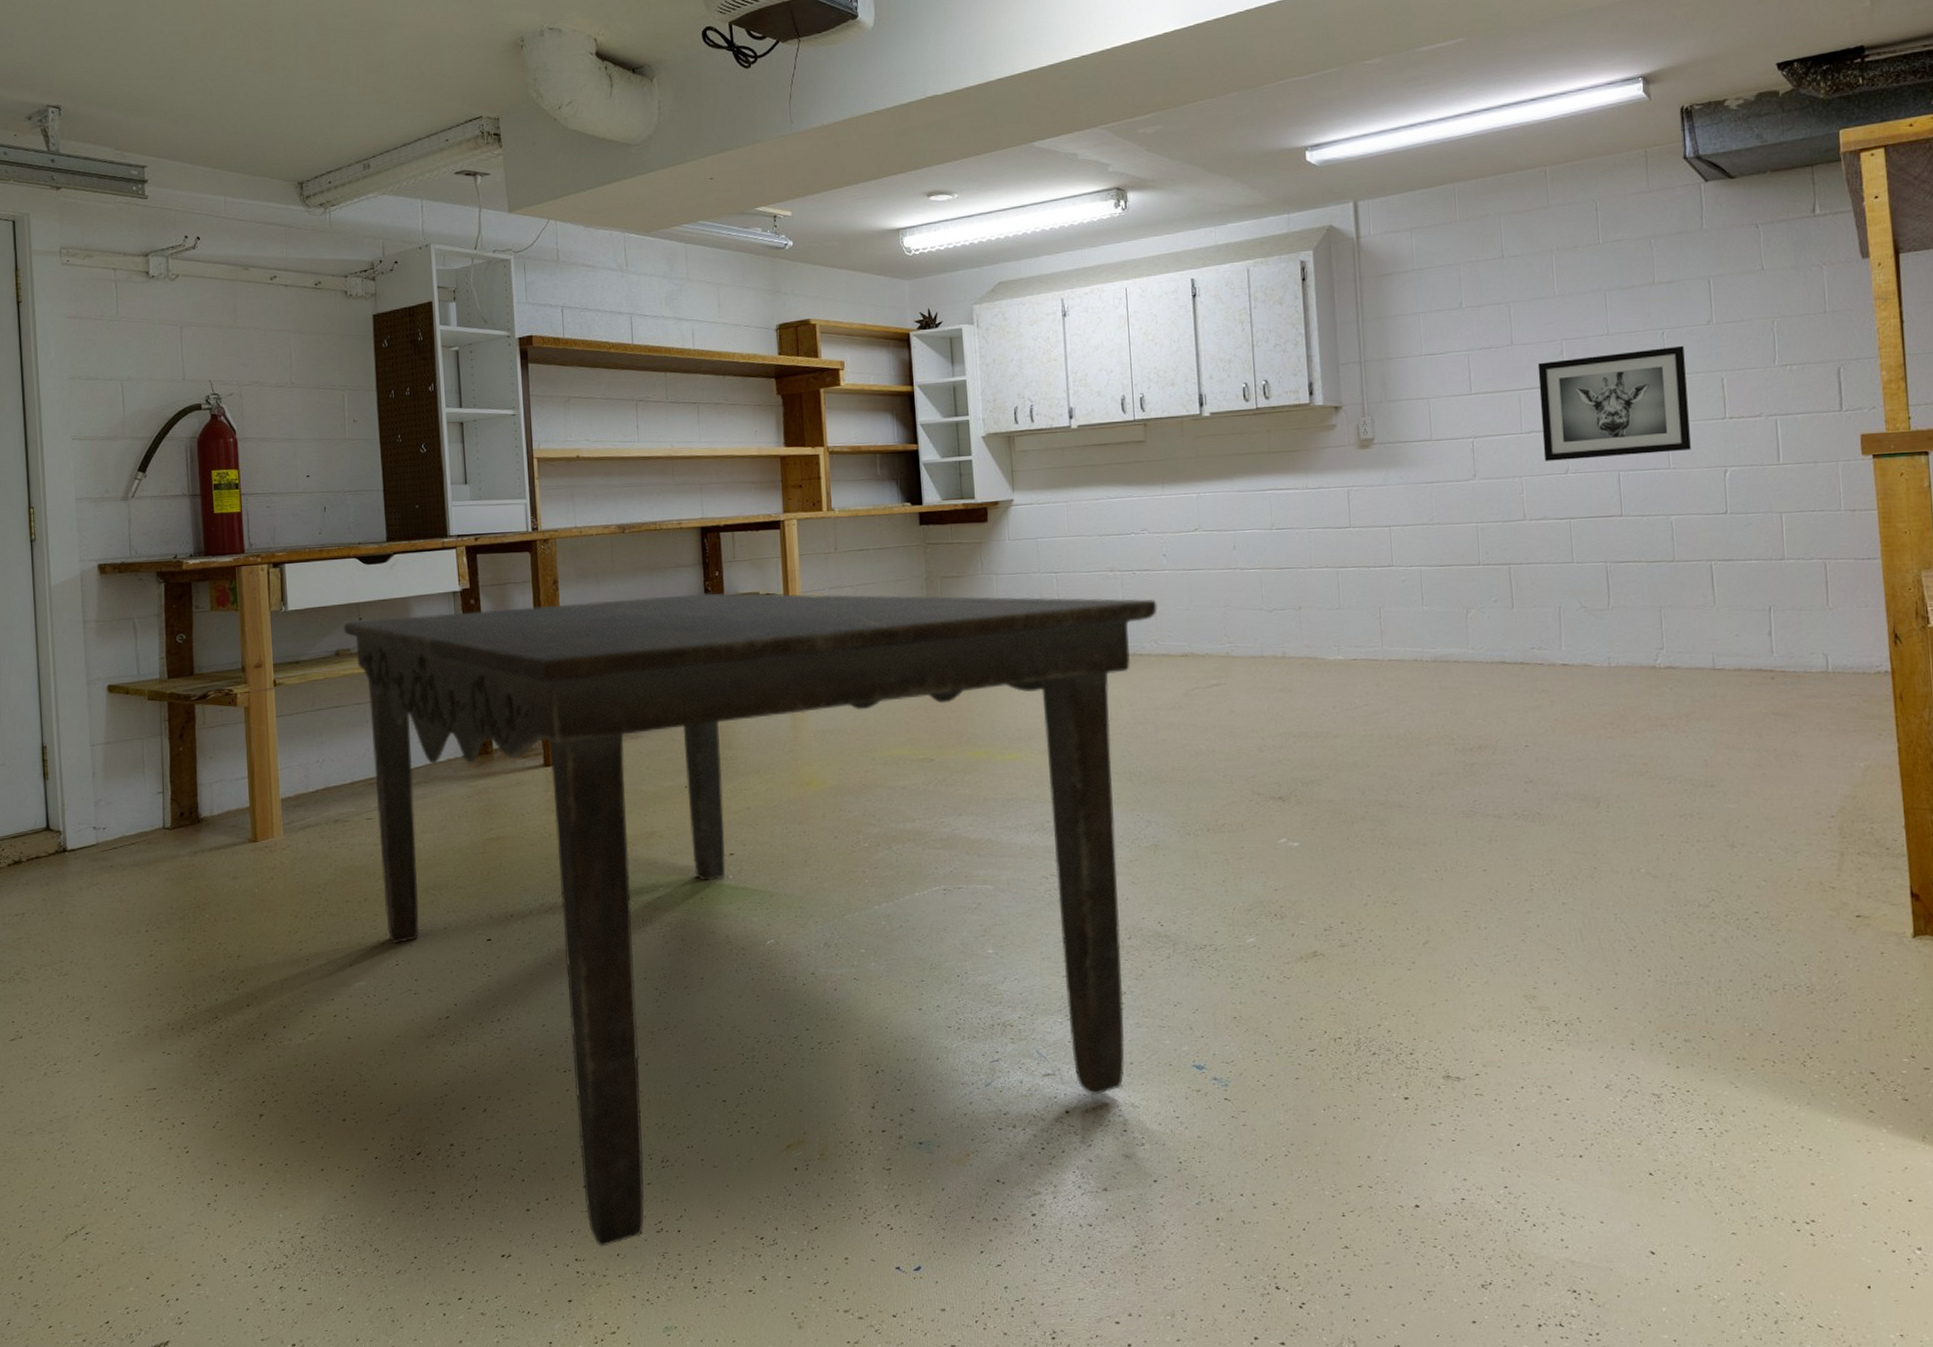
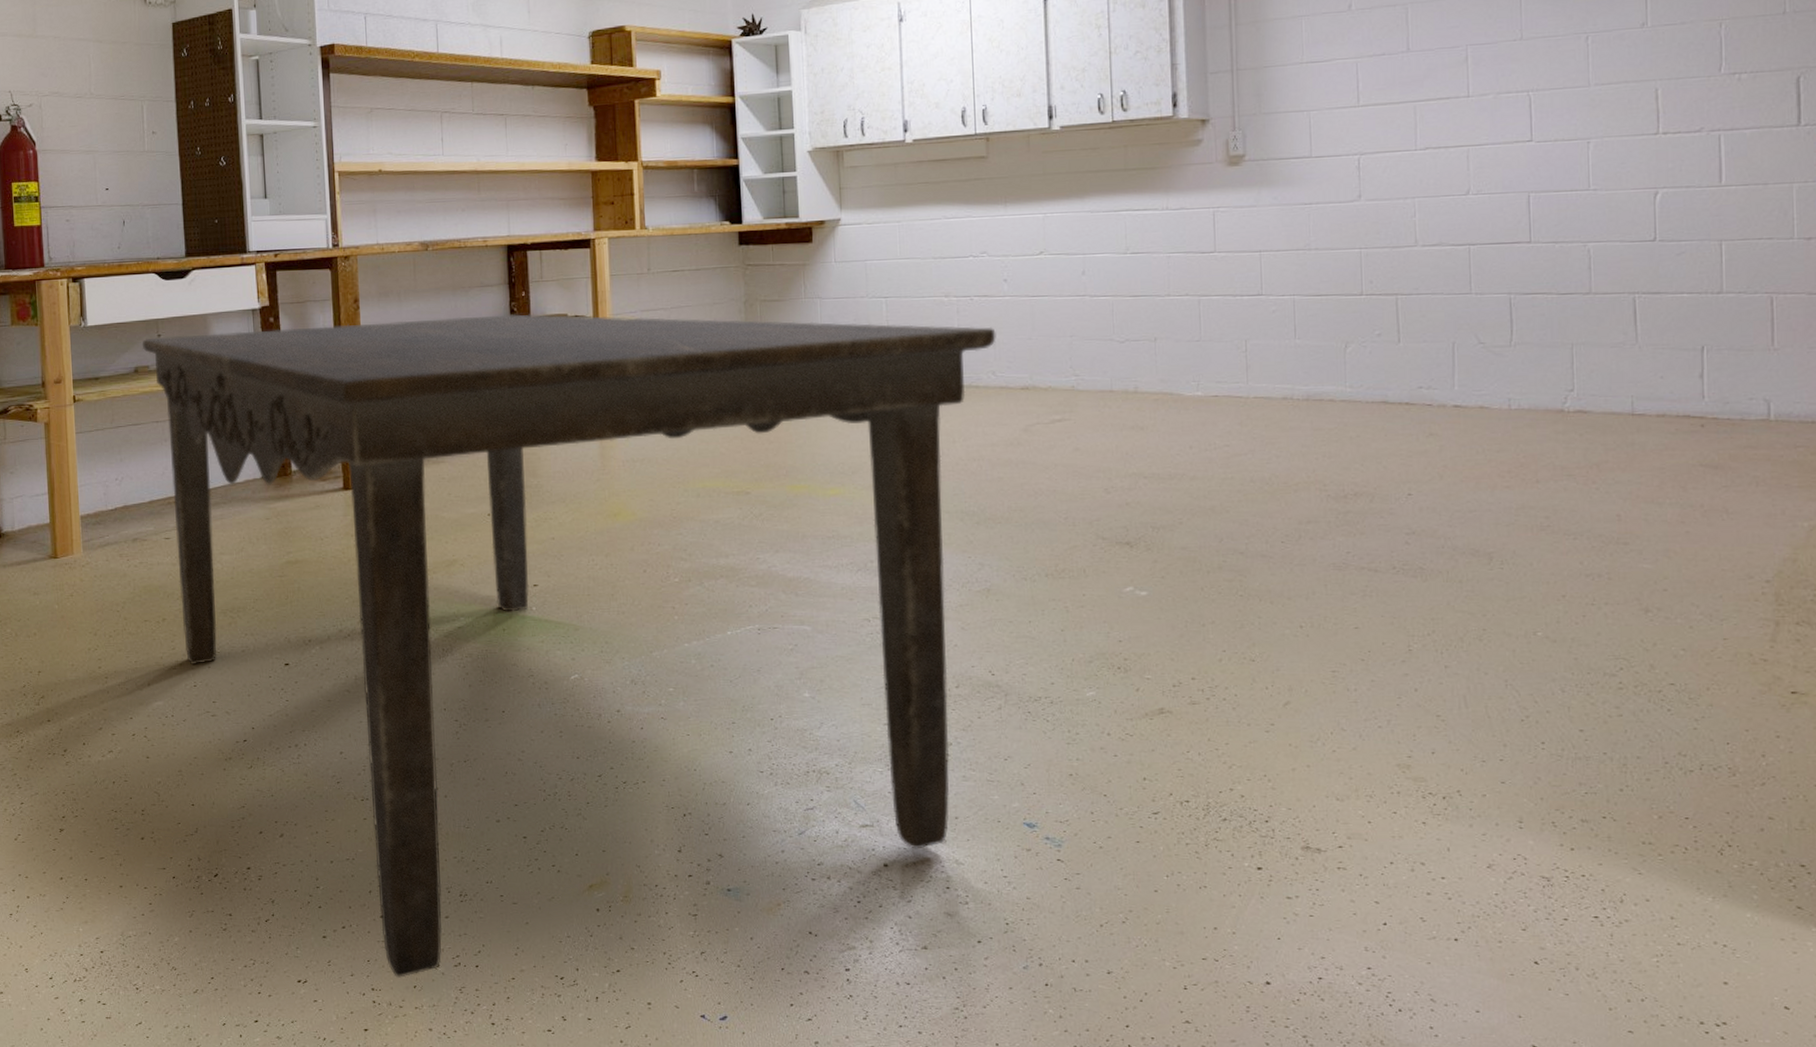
wall art: present [1537,345,1691,461] -> none [1437,51,1615,181]

